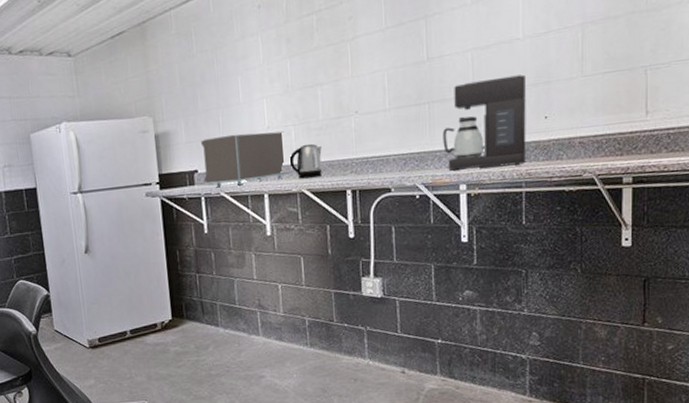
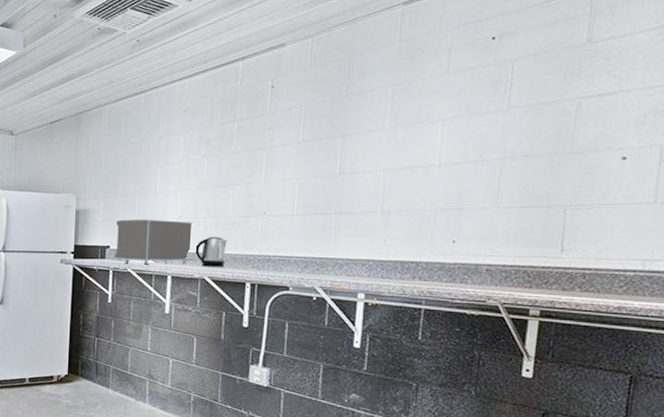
coffee maker: present [442,74,527,171] -> none [345,198,437,283]

